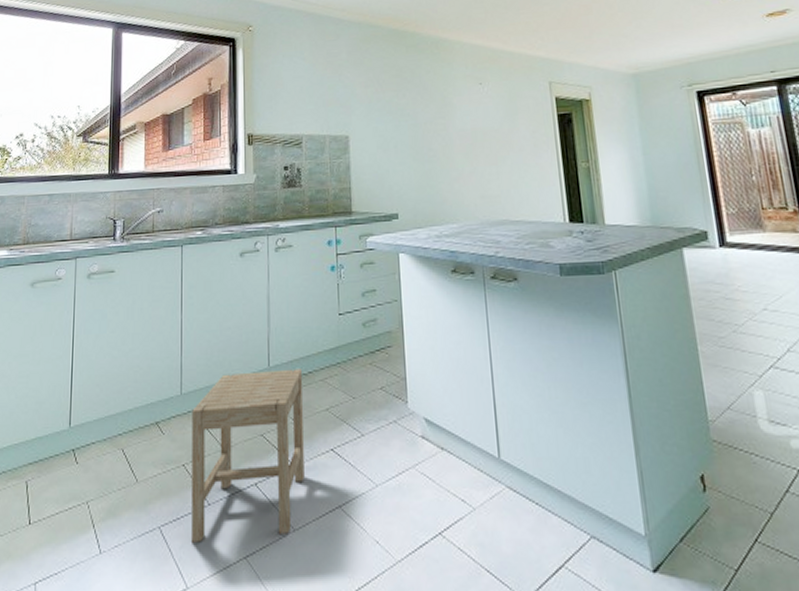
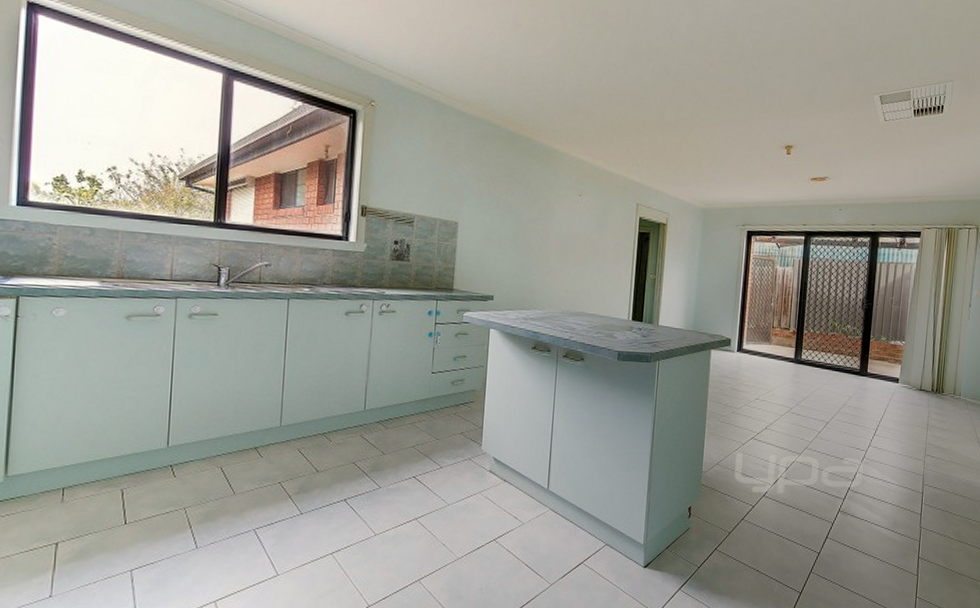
stool: present [190,369,305,543] -> none [283,412,395,542]

